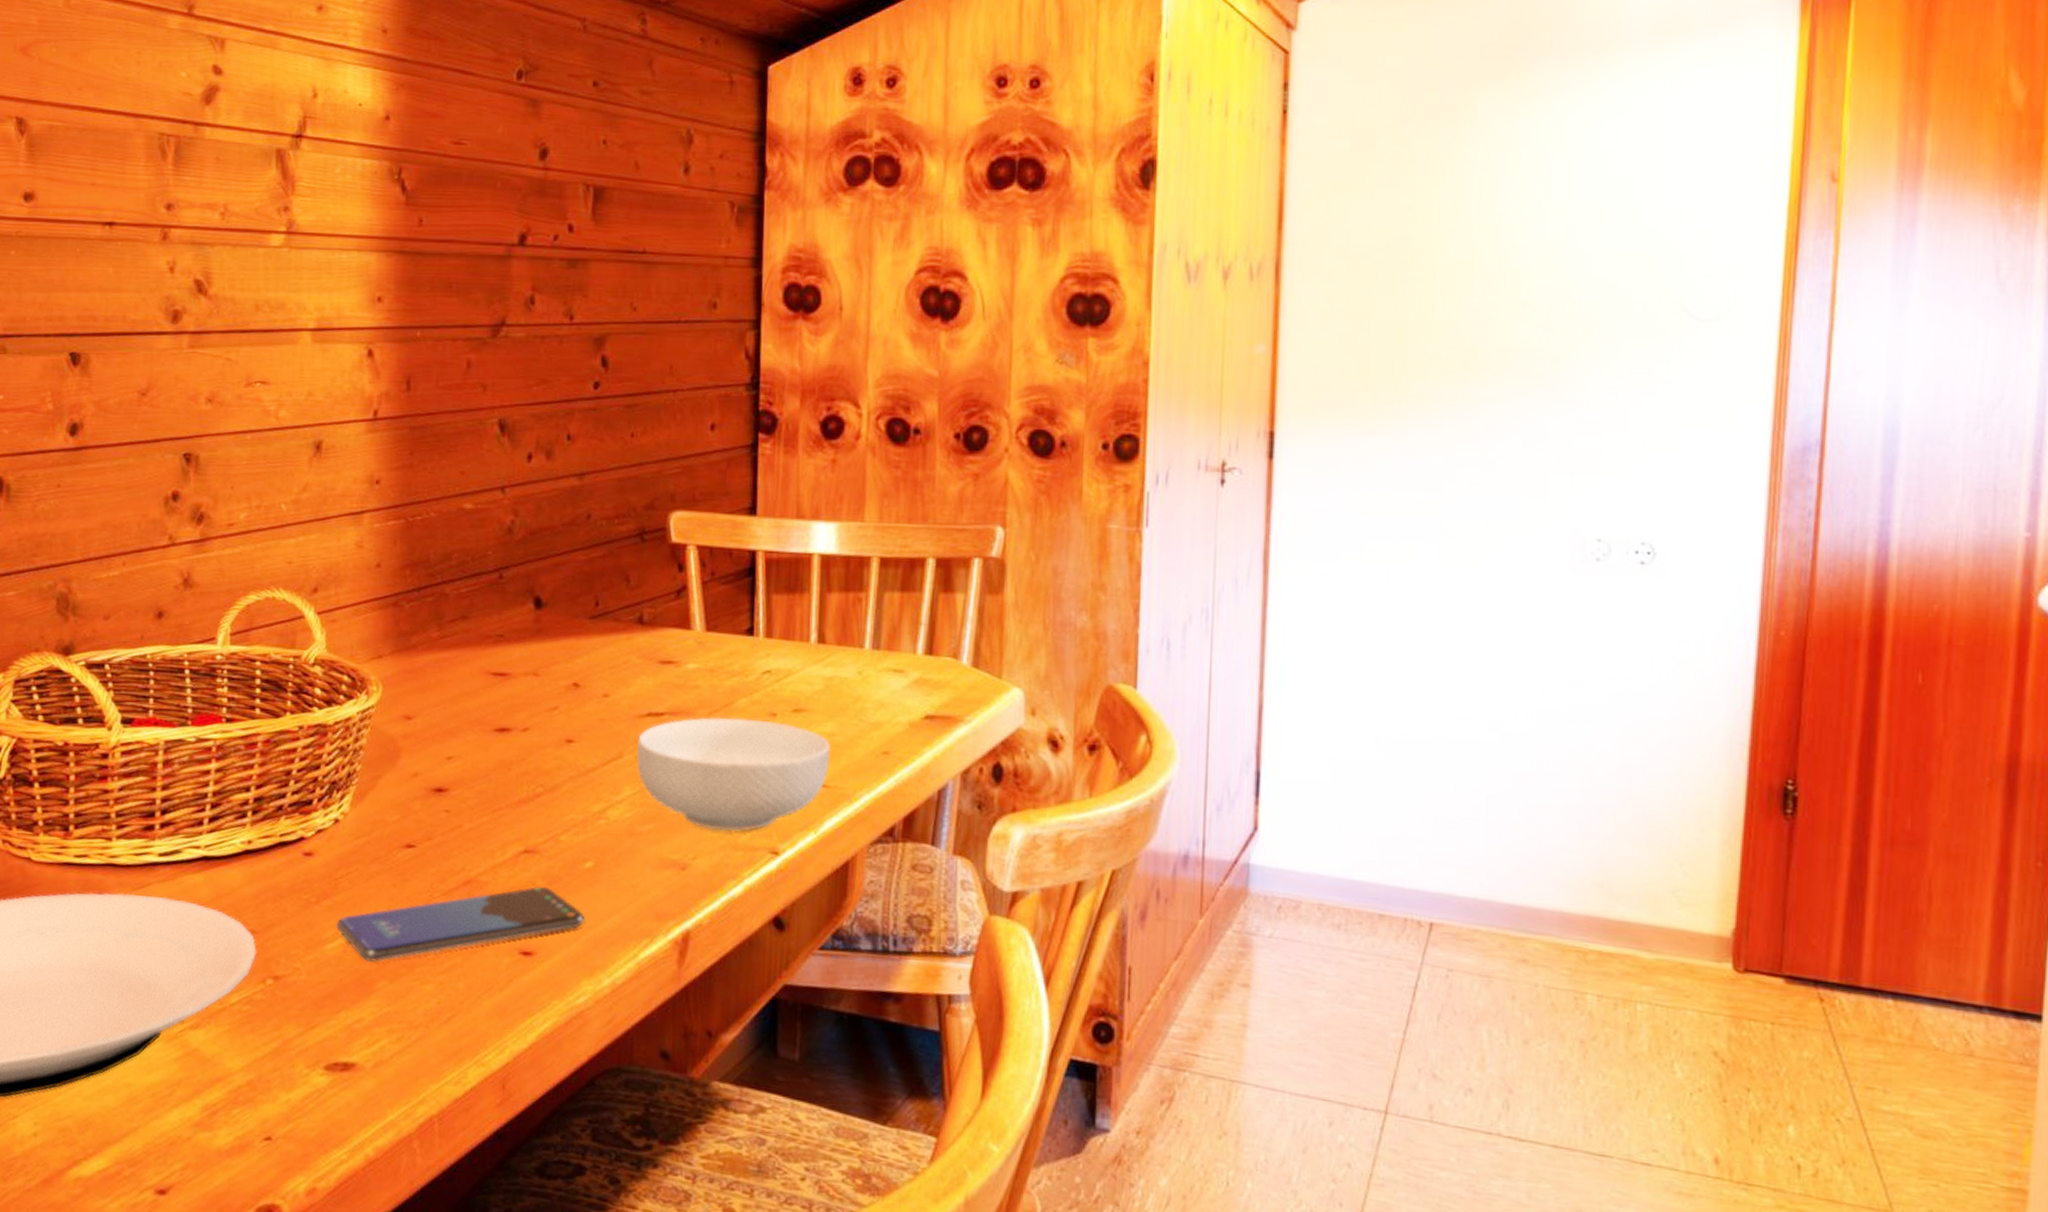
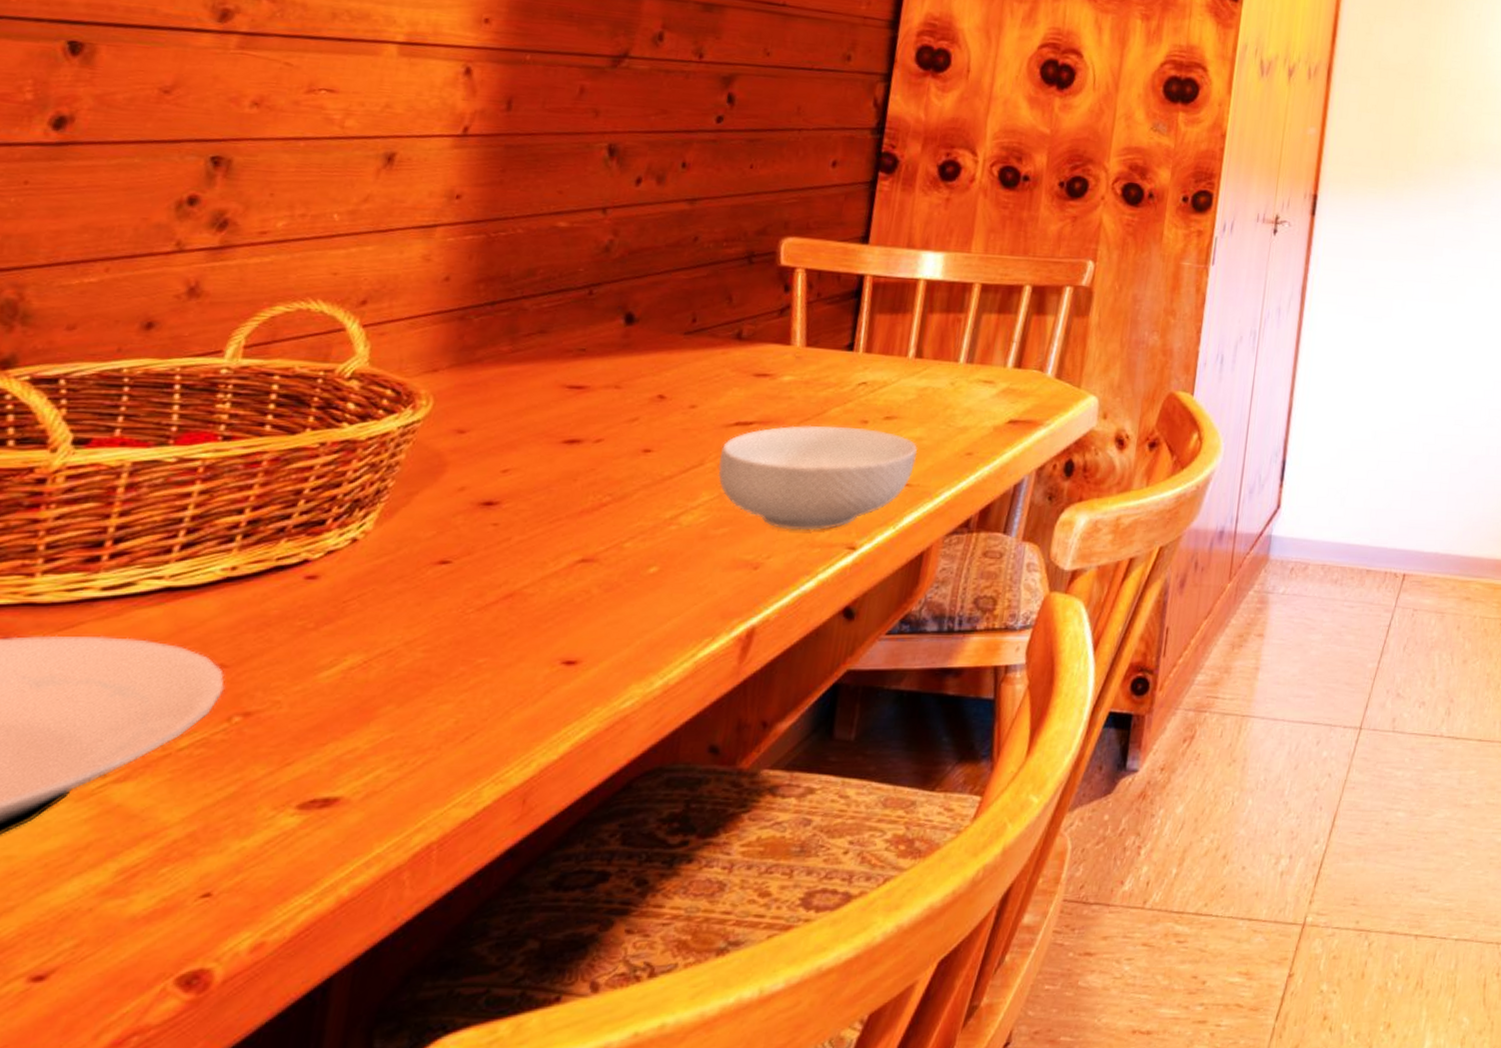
smartphone: present [336,886,585,963] -> none [337,594,642,687]

